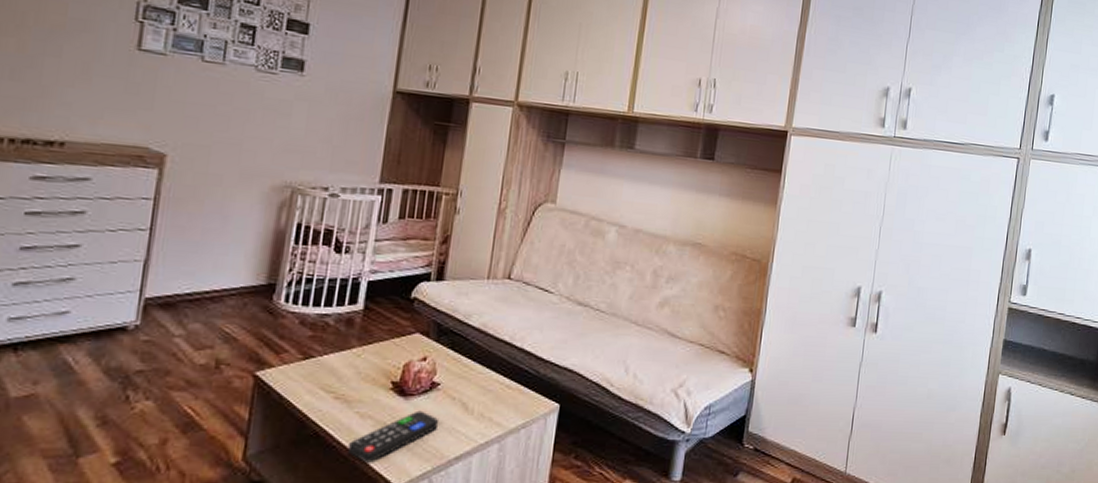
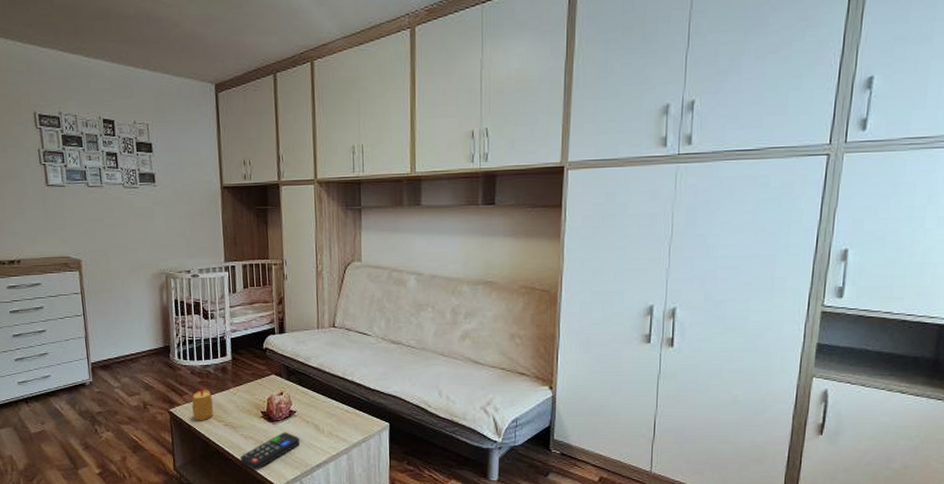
candle: none [290,341,325,391] -> present [192,385,213,421]

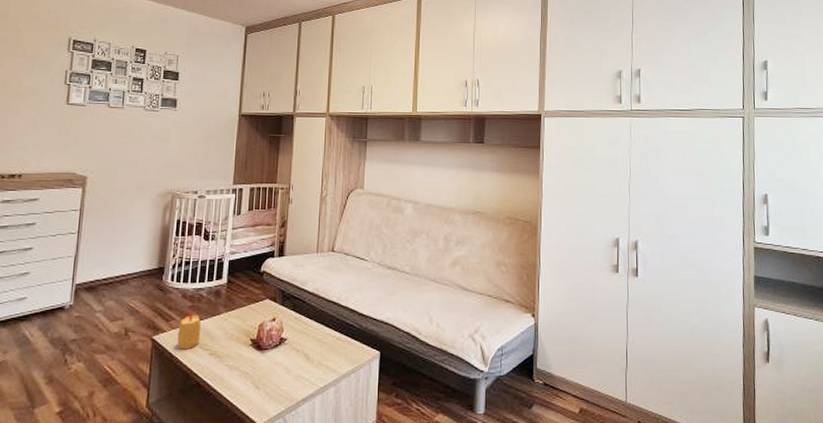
remote control: present [240,432,300,470] -> none [221,362,288,406]

